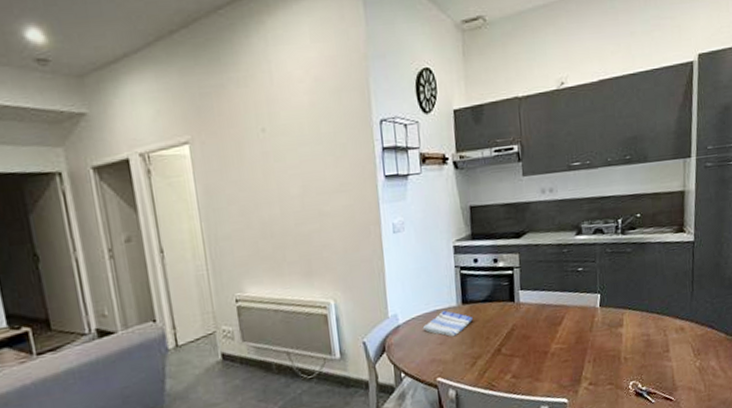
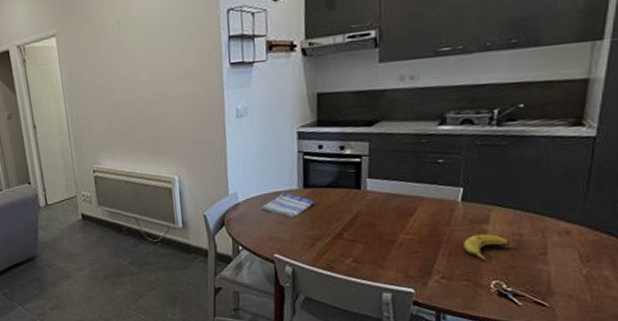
banana: none [605,337,641,366] -> present [464,234,510,264]

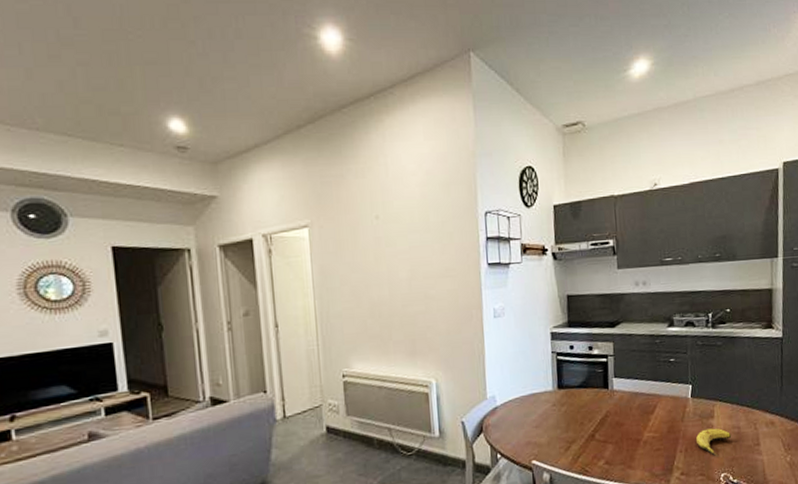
dish towel: present [262,192,315,218] -> none [519,394,569,421]

